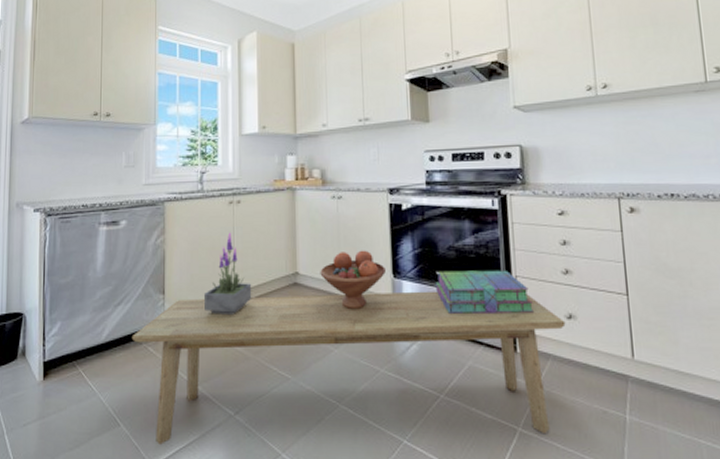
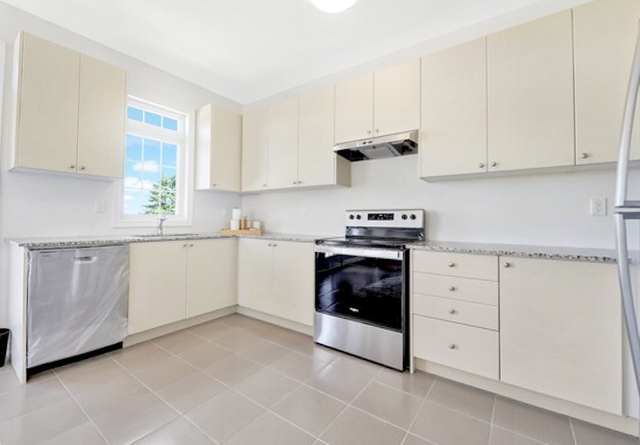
bench: present [132,291,566,445] -> none [100,322,449,436]
potted plant: present [203,232,252,316] -> none [160,270,200,337]
fruit bowl: present [320,250,386,310] -> none [256,288,309,336]
stack of books: present [435,270,533,314] -> none [348,307,425,343]

